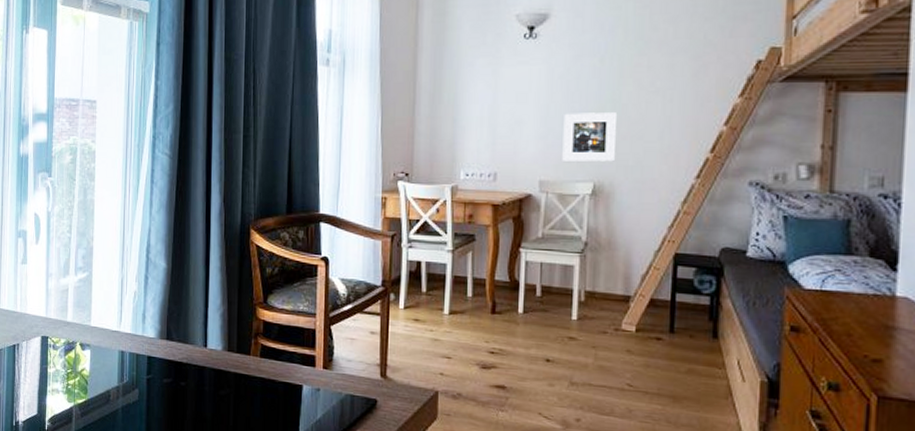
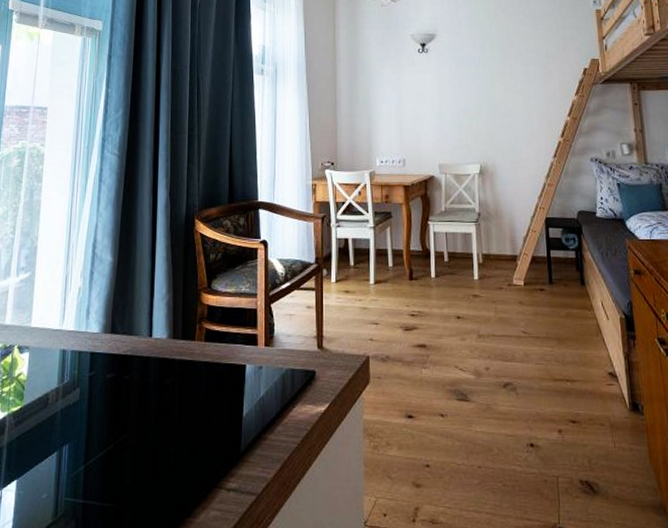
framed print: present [562,113,618,162] -> none [453,108,495,148]

